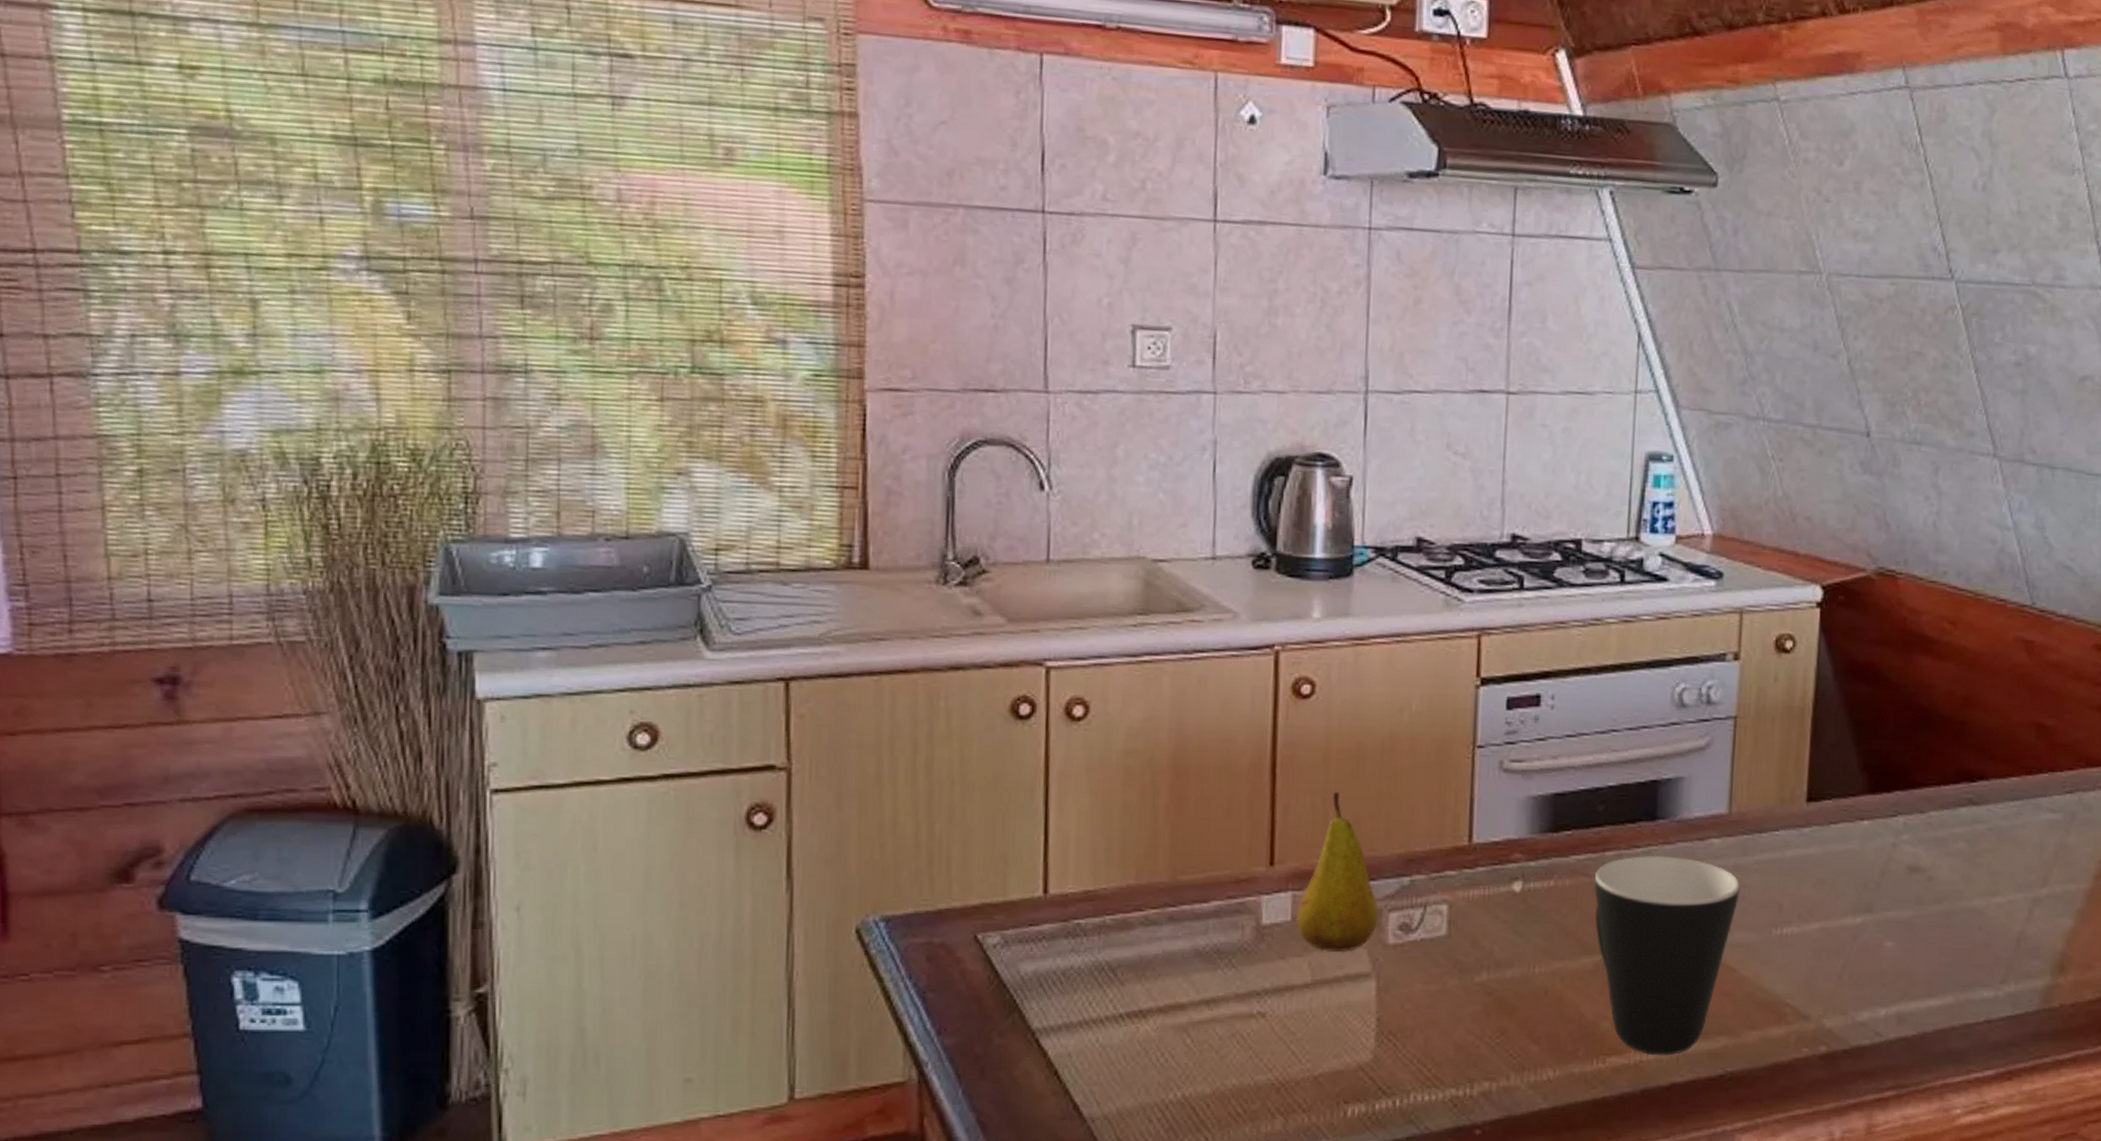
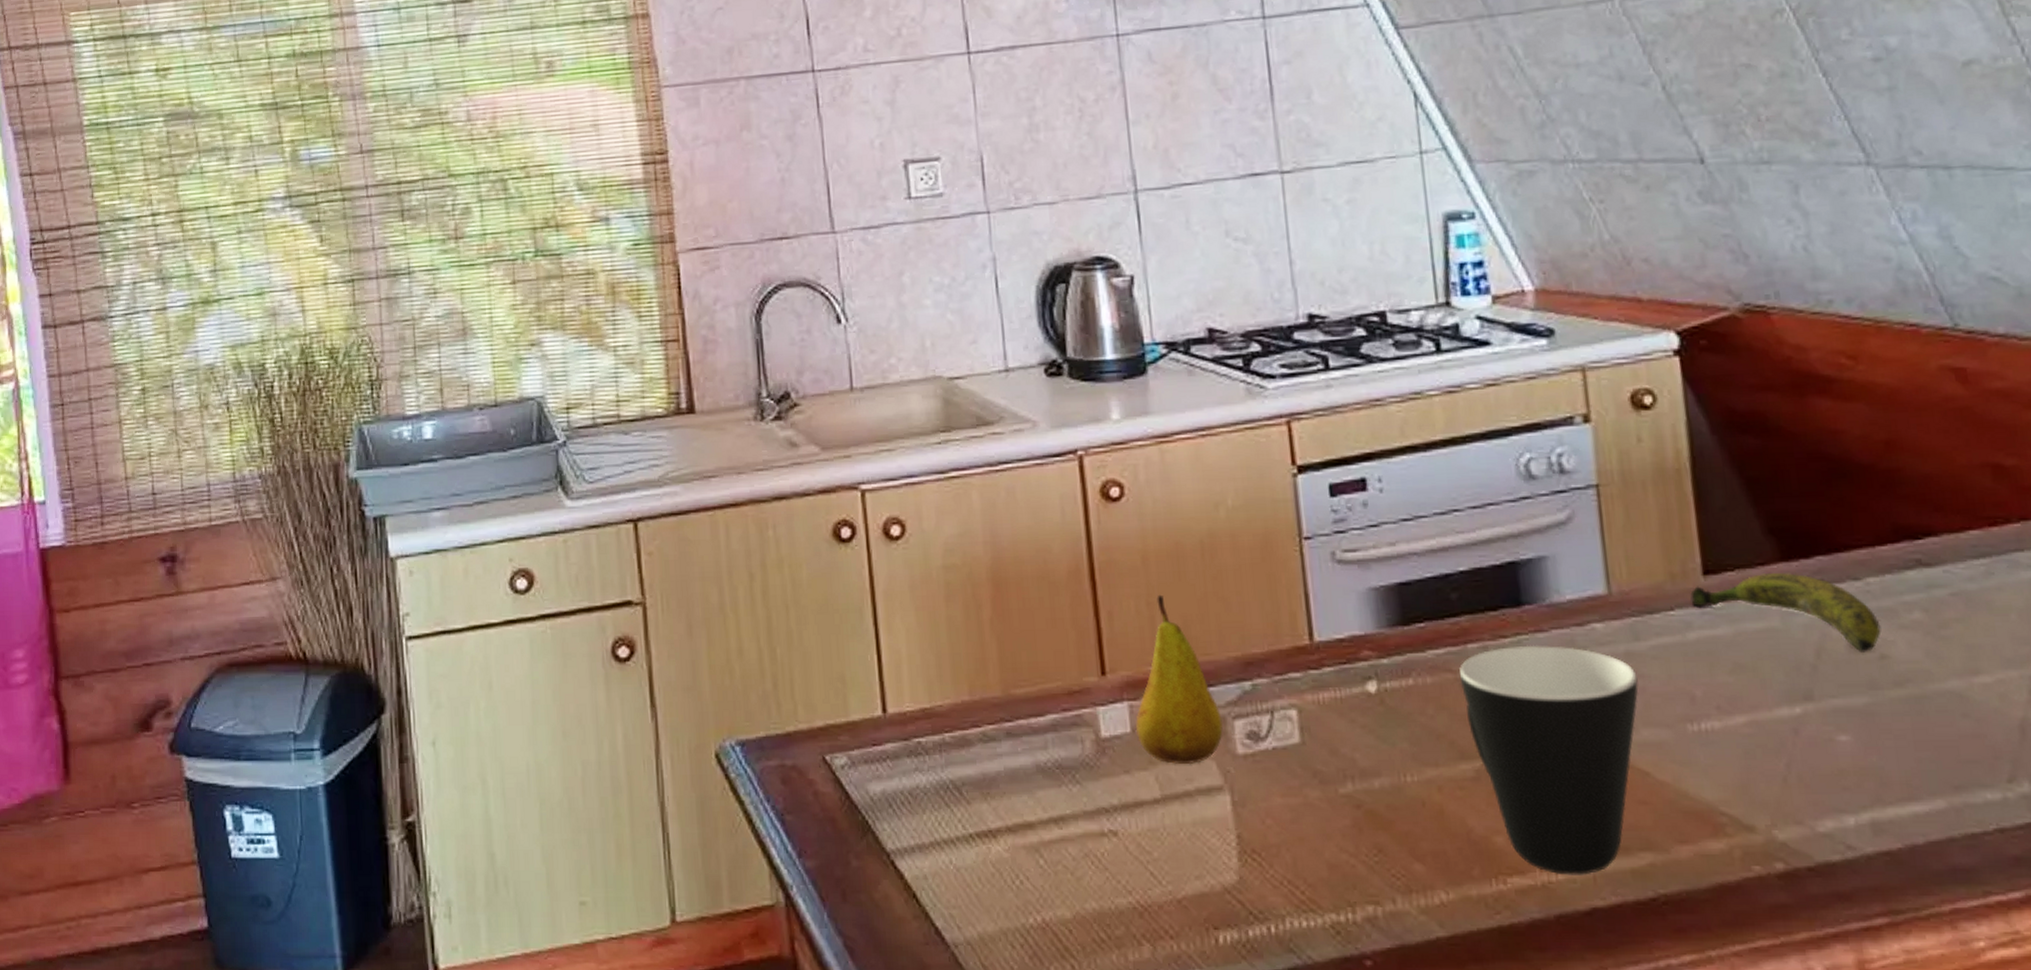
banana: none [1793,802,1933,874] -> present [1690,572,1881,653]

